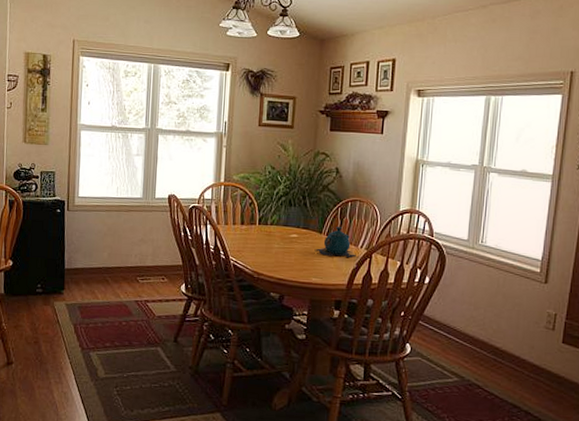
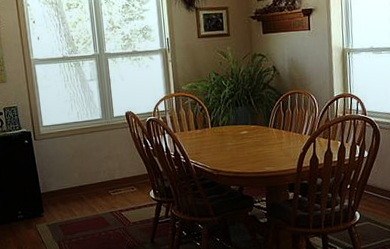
teapot: present [314,227,356,257] -> none [264,118,302,146]

